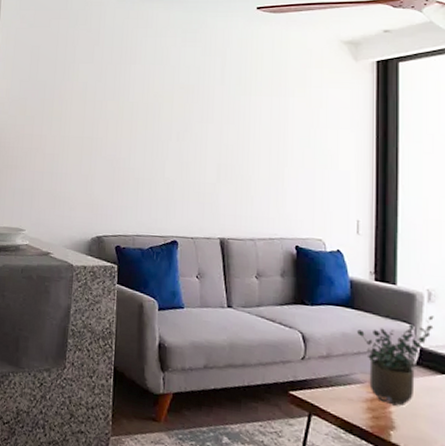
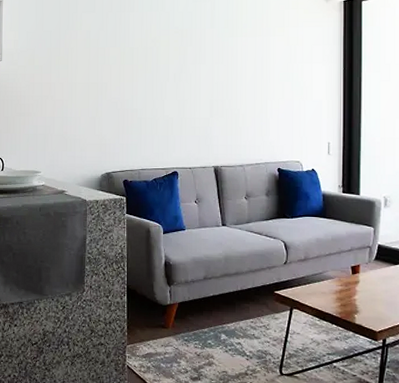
potted plant: present [357,315,434,406] -> none [329,218,389,294]

